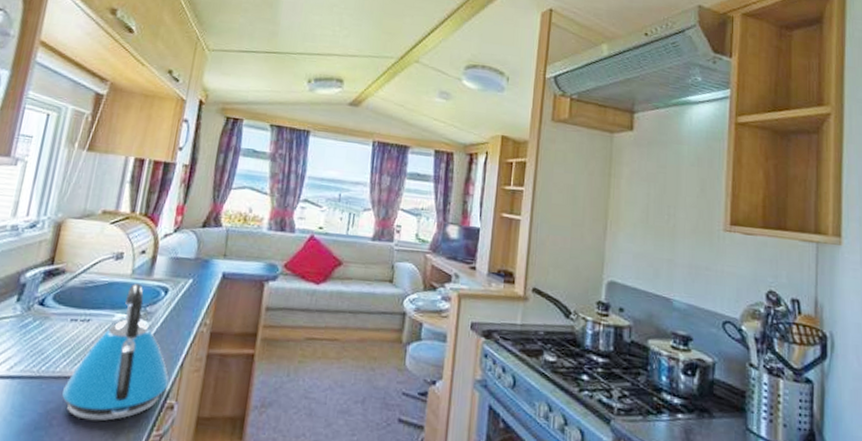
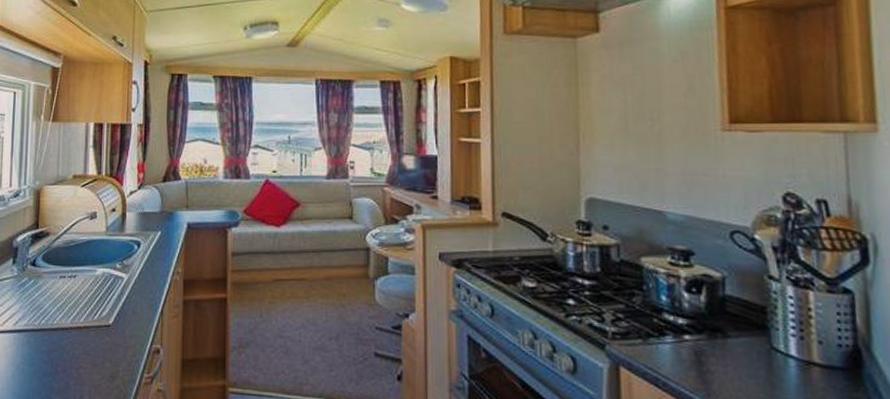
kettle: present [62,283,169,422] -> none [62,240,152,367]

